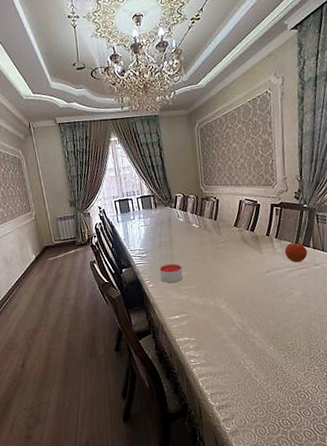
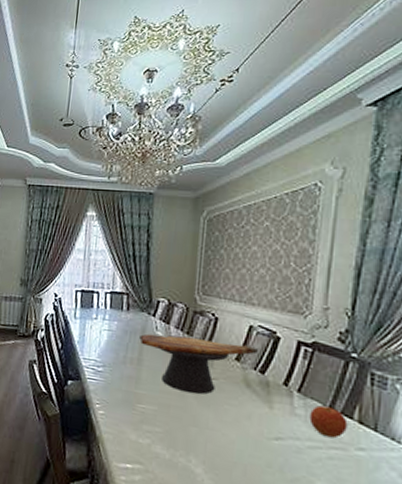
candle: present [159,263,183,283] -> none [116,388,149,418]
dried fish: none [168,214,248,257] -> present [139,334,258,395]

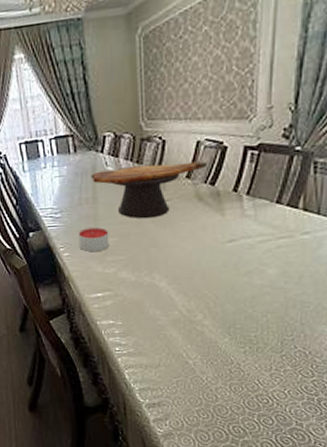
candle: none [116,388,149,418] -> present [78,227,110,253]
fruit: present [309,405,348,439] -> none [259,202,293,230]

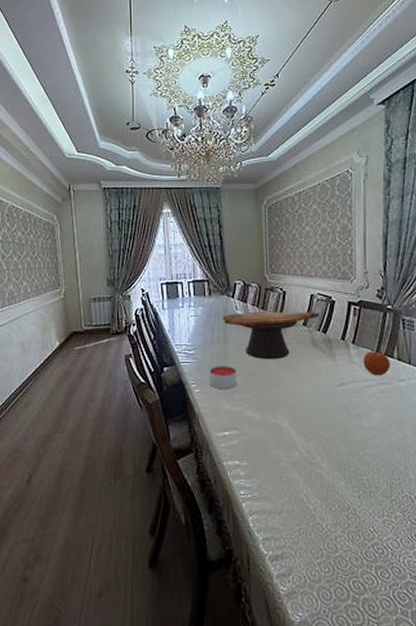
fruit: none [259,202,293,230] -> present [363,351,391,376]

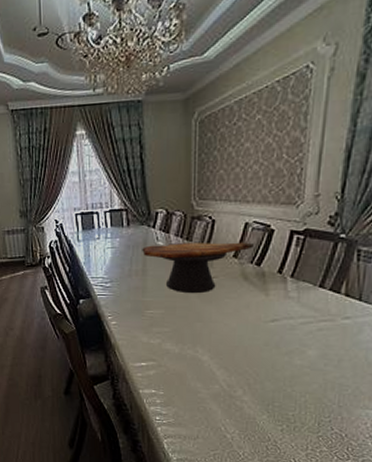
candle: present [209,366,237,390] -> none [126,299,156,323]
fruit: present [363,351,391,376] -> none [301,286,336,313]

